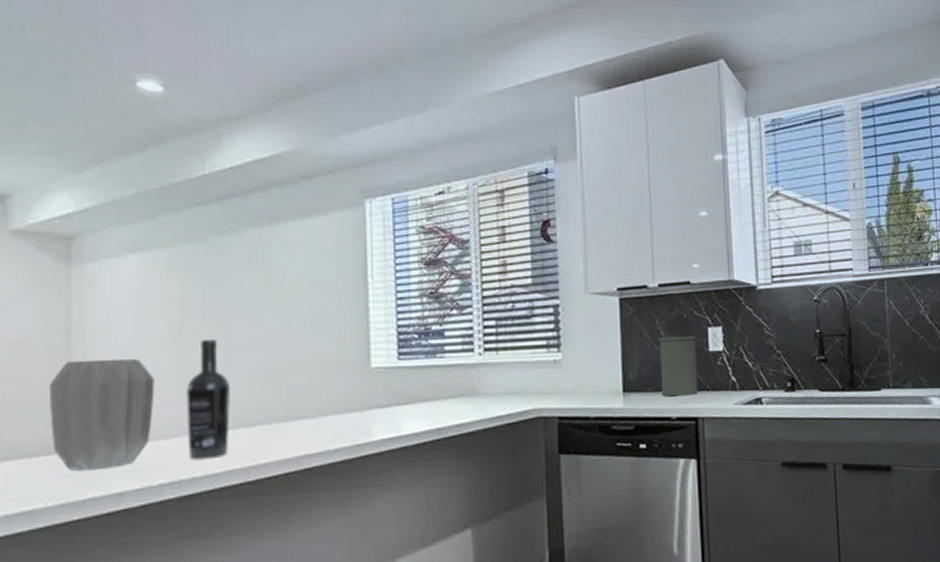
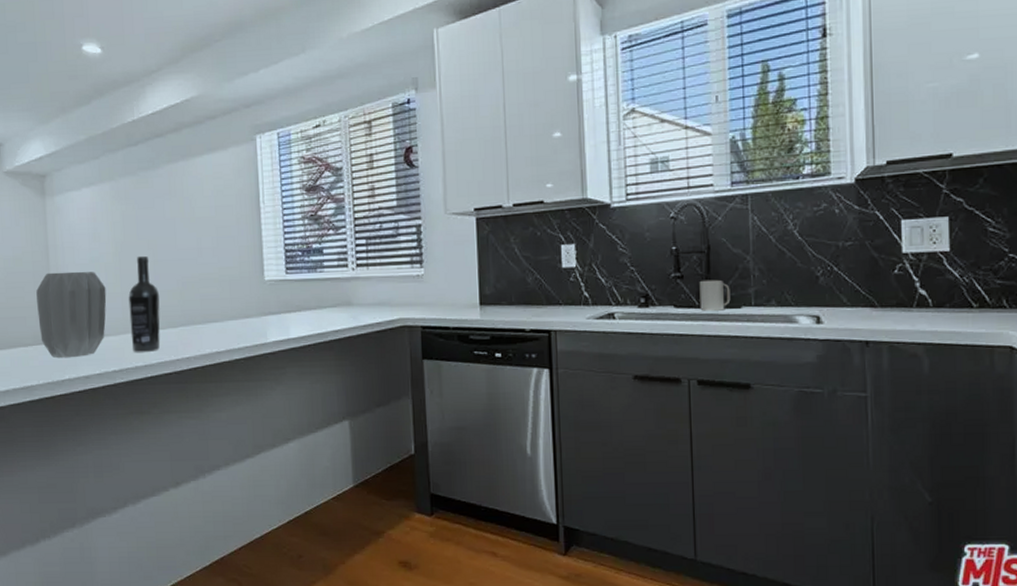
canister: present [658,335,699,397] -> none [513,252,552,310]
mug: none [842,362,871,394] -> present [699,279,731,311]

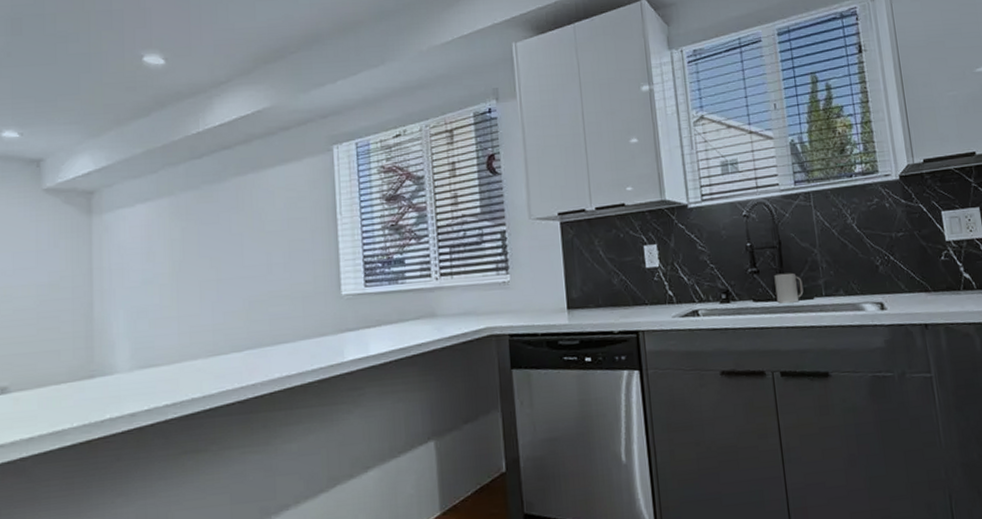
vase: present [36,271,107,359] -> none [75,295,160,396]
wine bottle: present [128,255,161,353] -> none [186,274,223,384]

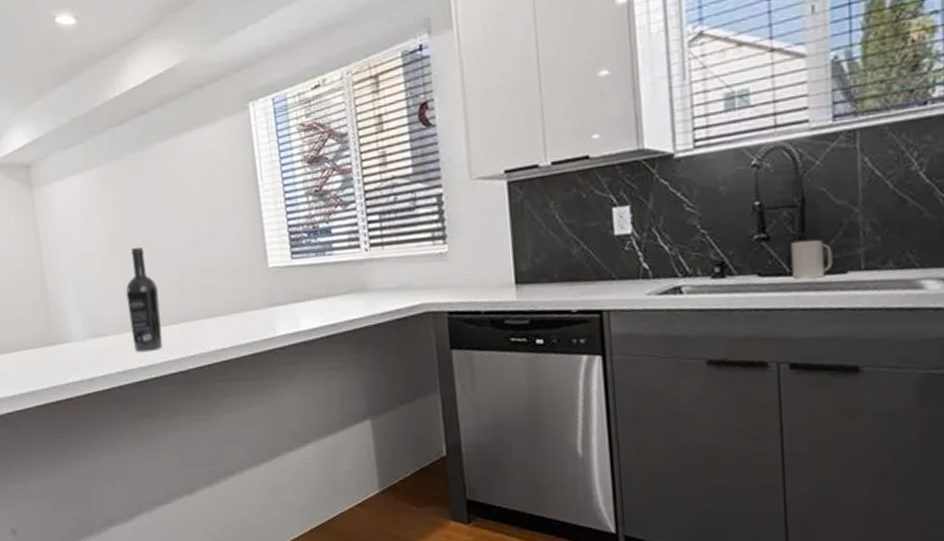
wine bottle: none [186,274,223,384] -> present [125,247,163,353]

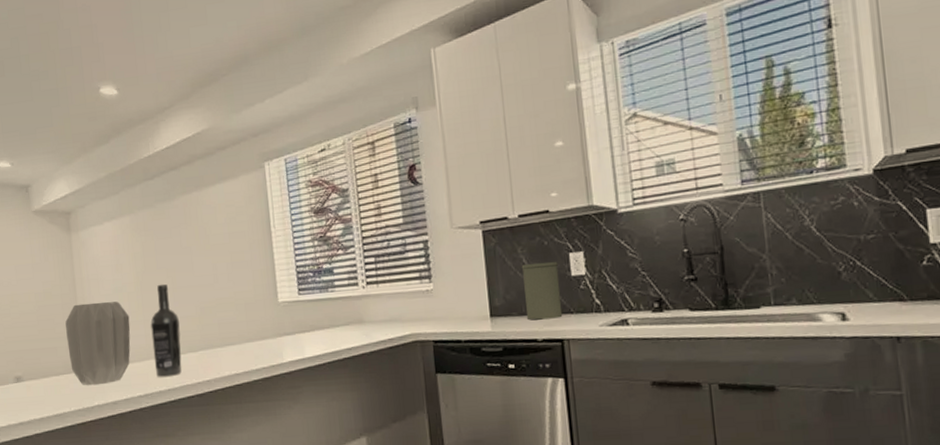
vase: none [32,267,106,361] -> present [65,301,131,386]
canister: none [553,217,603,288] -> present [521,261,563,320]
mug: present [791,239,833,279] -> none [714,280,749,313]

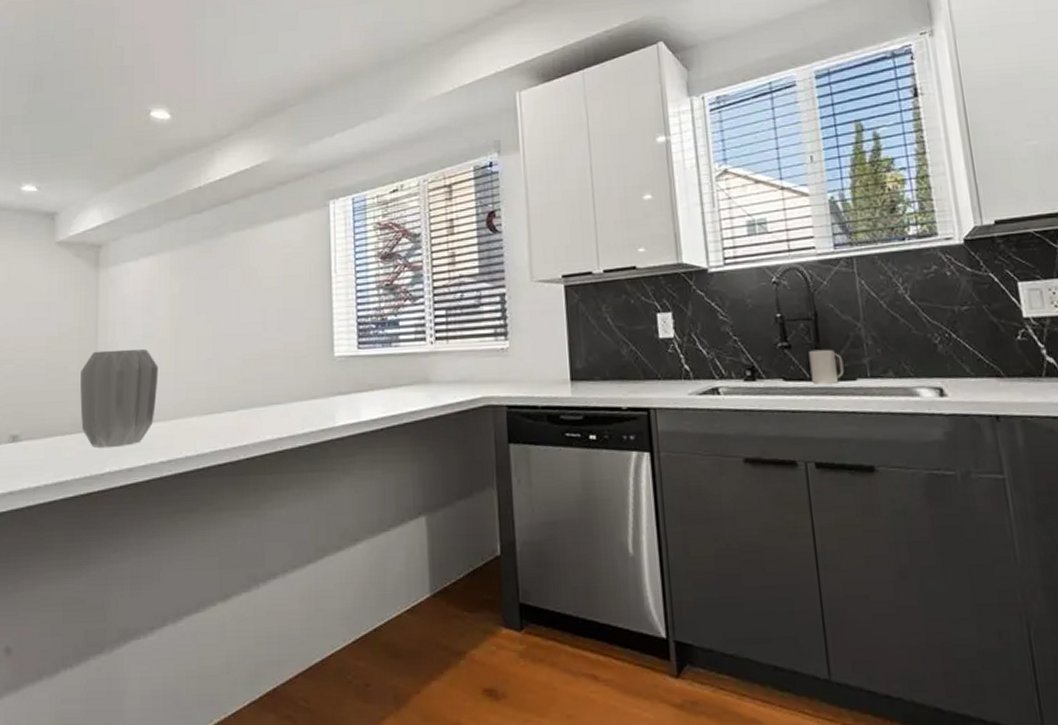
wine bottle: present [150,284,183,378] -> none [183,331,218,441]
canister: present [521,261,563,320] -> none [605,321,650,386]
mug: none [714,280,749,313] -> present [808,349,844,384]

